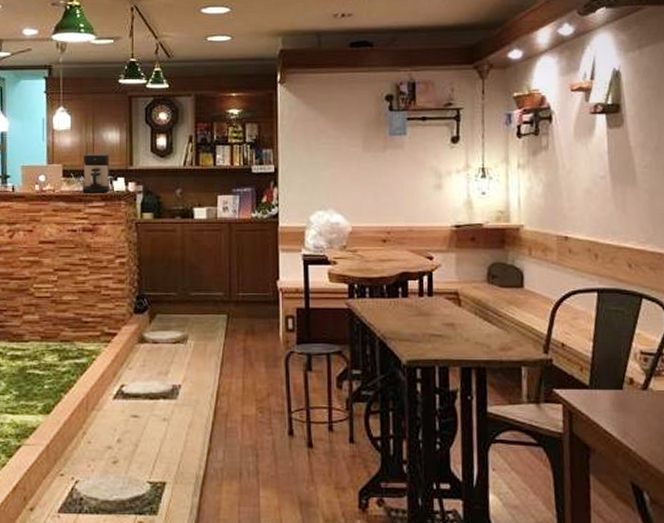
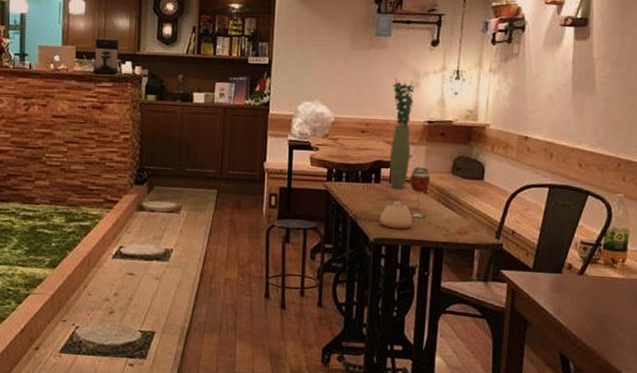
sugar bowl: none [410,317,449,348] -> present [379,201,413,229]
vase: none [413,181,439,303] -> present [389,78,414,190]
wineglass: none [441,277,465,335] -> present [410,166,431,218]

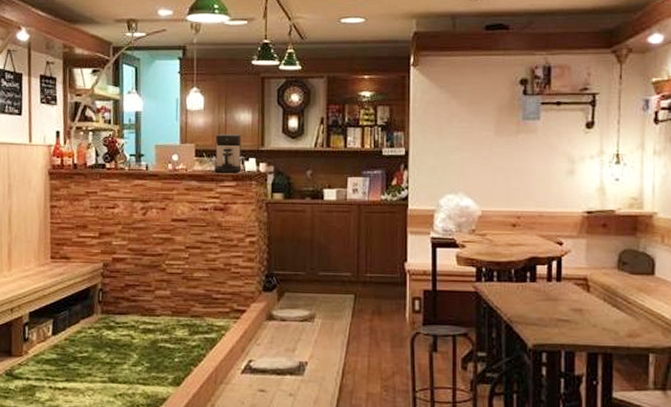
sugar bowl: present [379,201,413,229] -> none [537,302,576,333]
vase: present [389,78,414,190] -> none [545,166,569,289]
wineglass: present [410,166,431,218] -> none [570,262,594,320]

